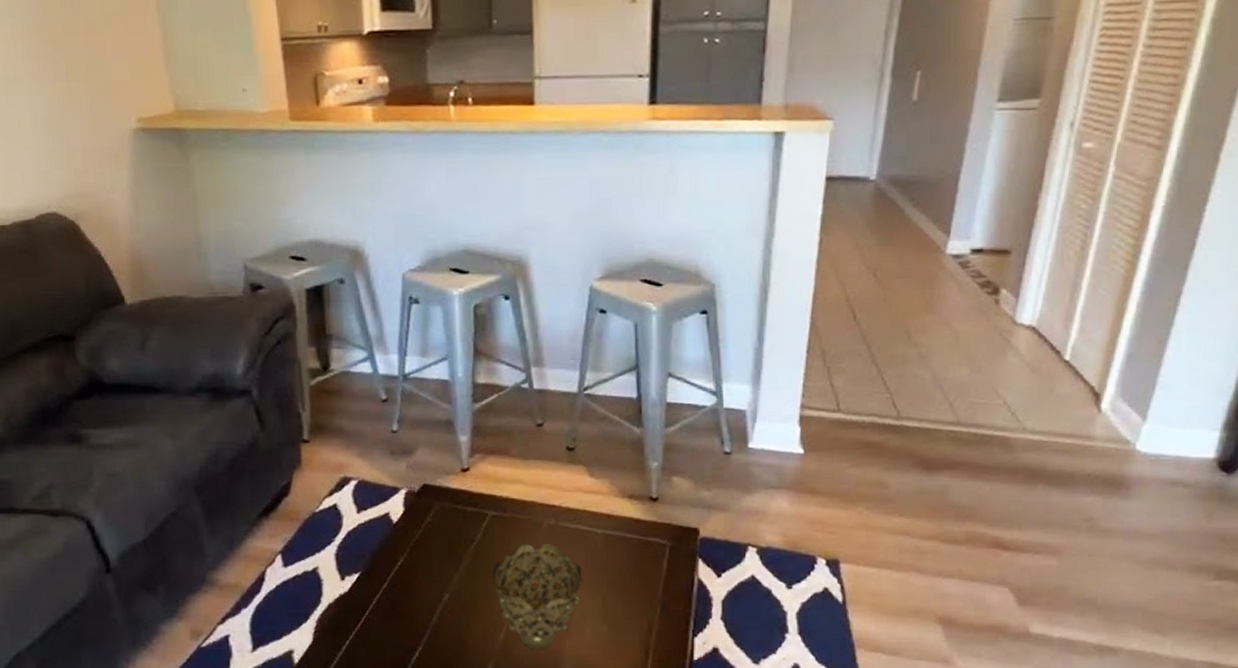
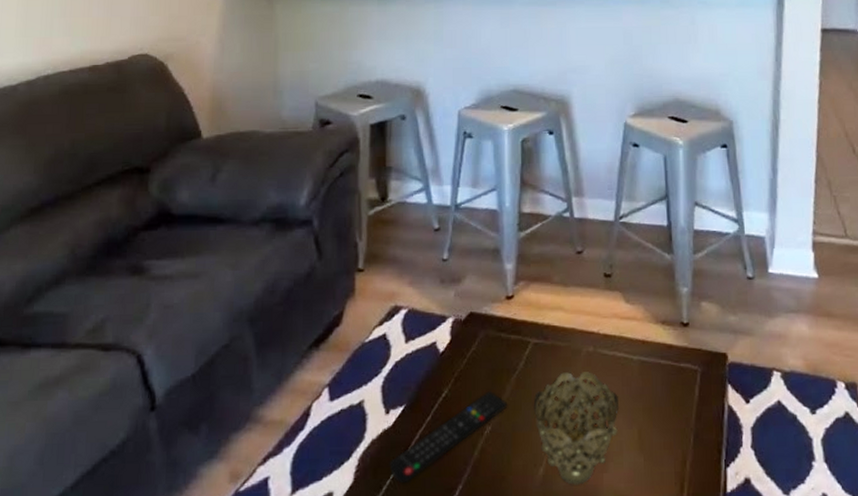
remote control: none [347,561,466,643] -> present [389,391,508,483]

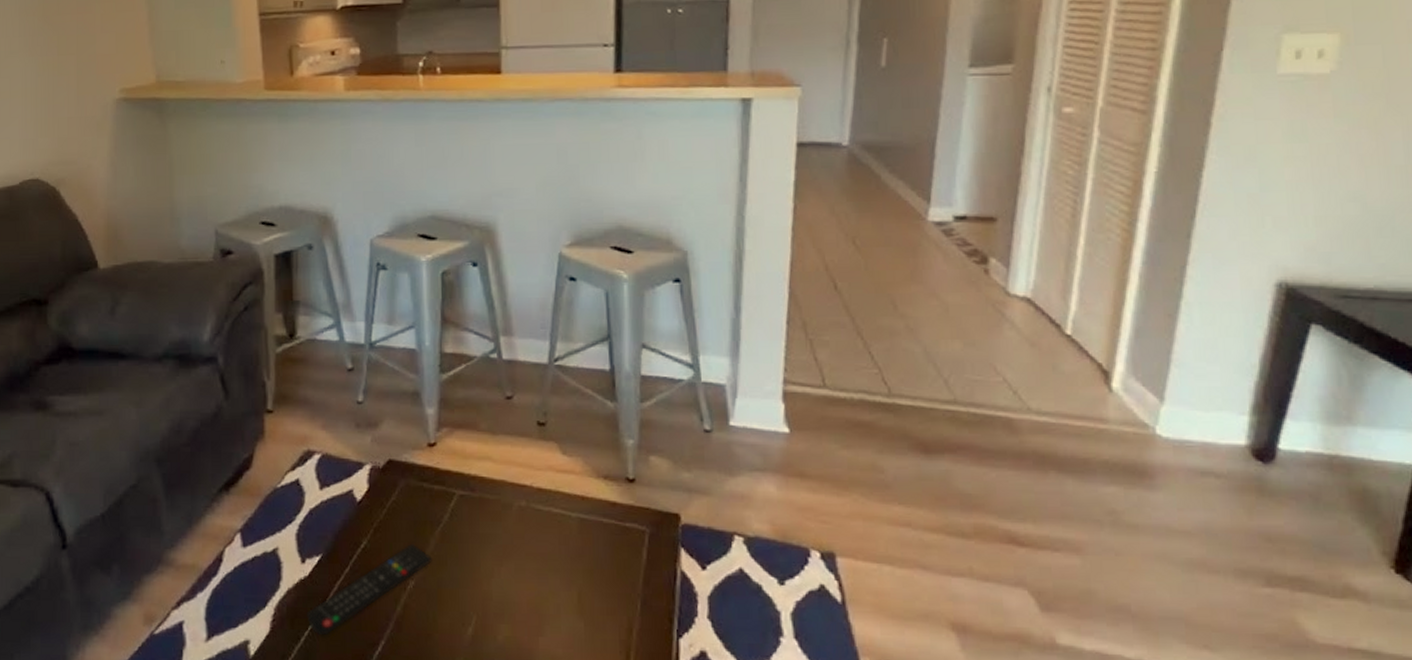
decorative bowl: present [533,372,620,485] -> none [460,527,556,648]

